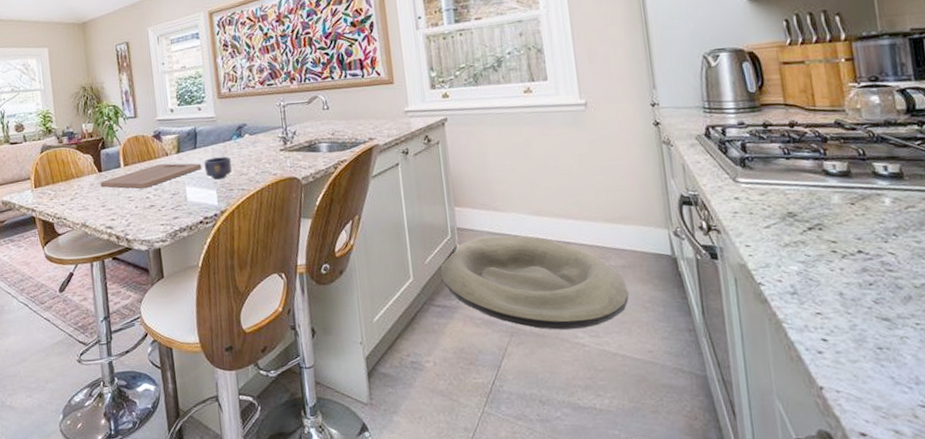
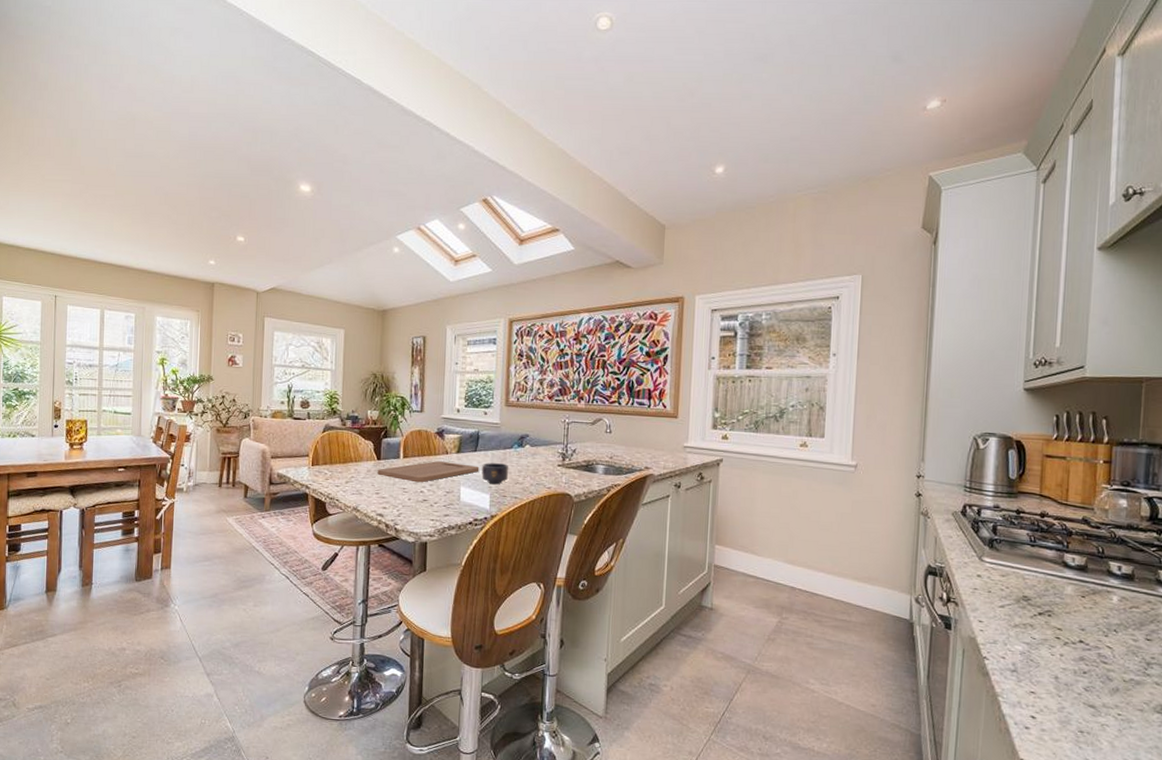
dog bed: present [440,235,629,331] -> none [692,577,863,676]

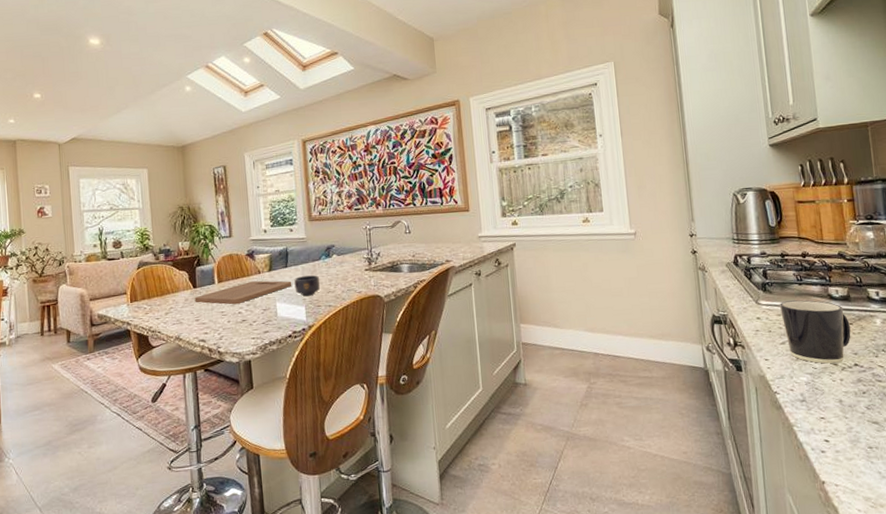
mug: none [1004,562,1082,636] -> present [779,300,851,364]

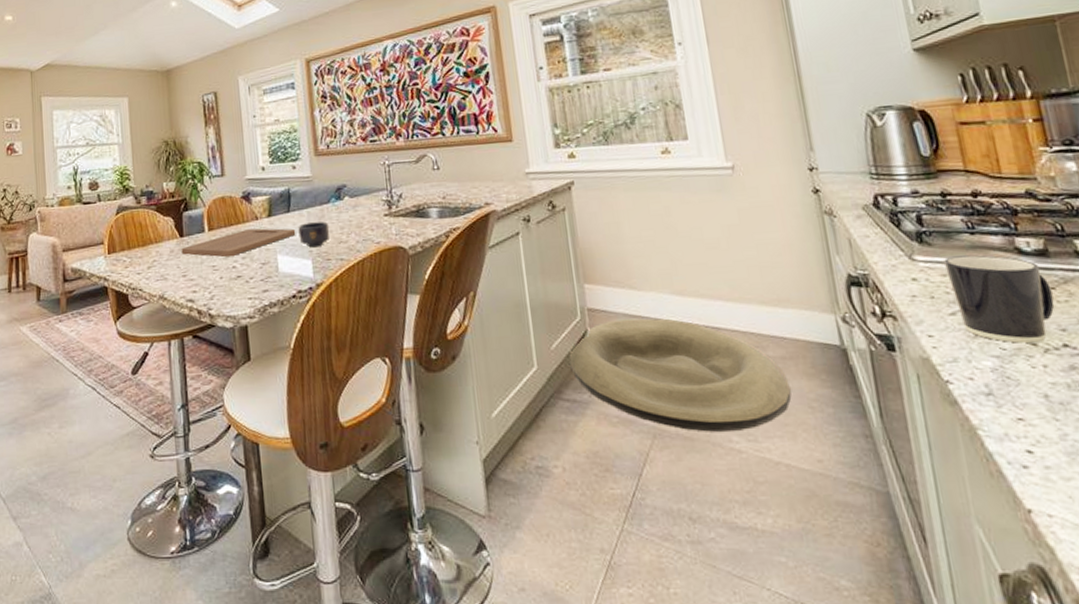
dog bed: none [507,350,668,435] -> present [569,318,792,433]

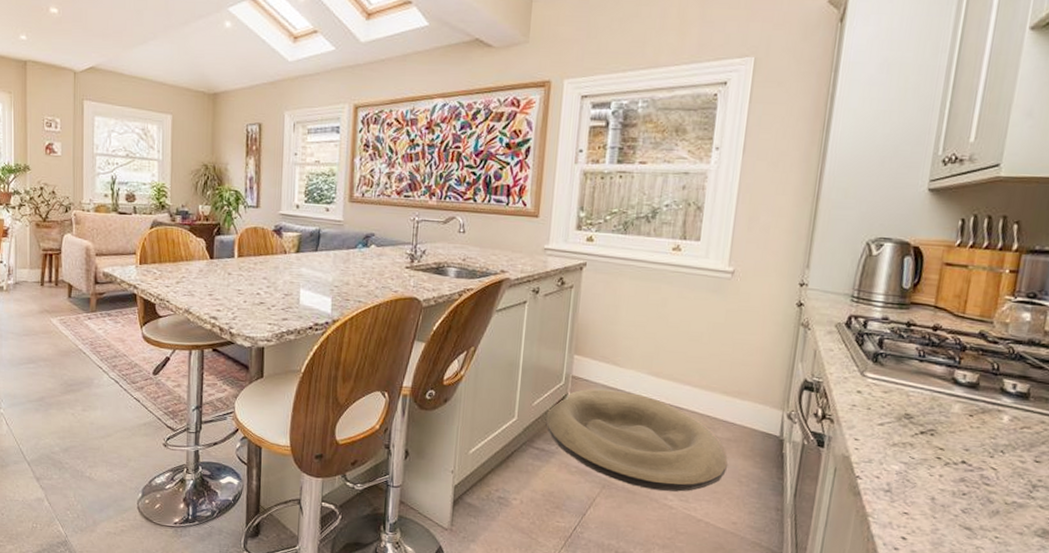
cutting board: present [181,228,296,257] -> none [210,261,321,283]
mug: present [298,221,330,247] -> none [323,263,353,286]
mug: present [943,255,1055,343] -> none [887,377,970,457]

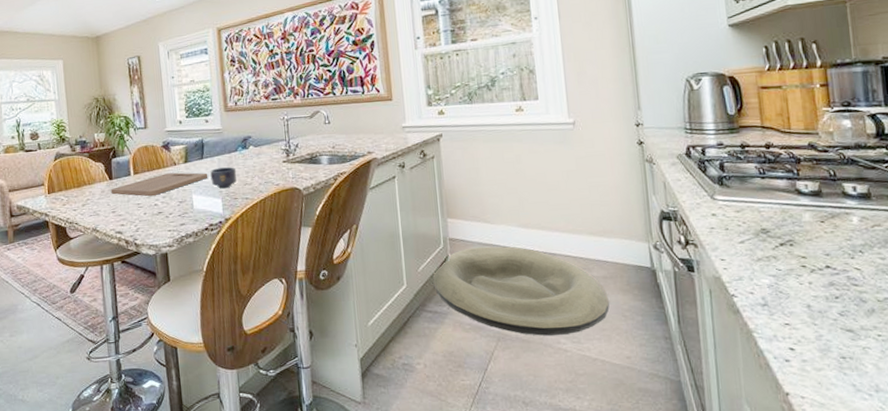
cutting board: none [210,261,321,283] -> present [111,172,208,196]
mug: none [323,263,353,286] -> present [210,167,237,188]

